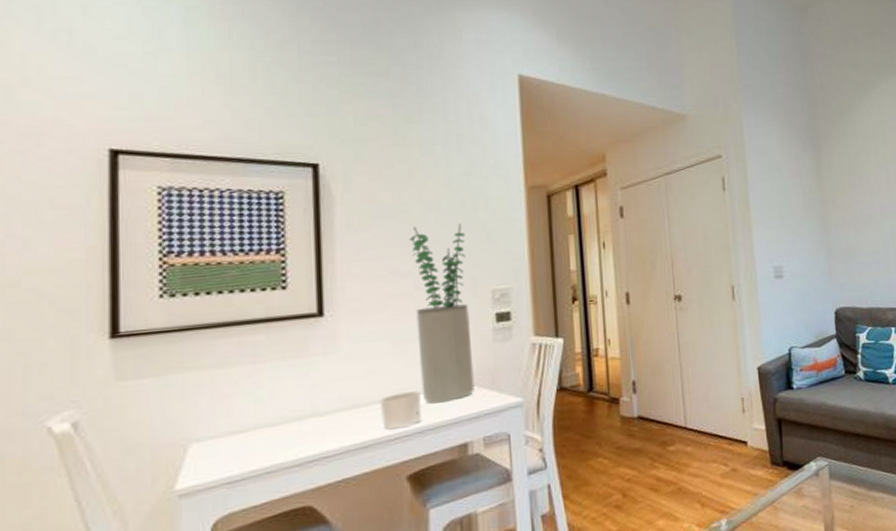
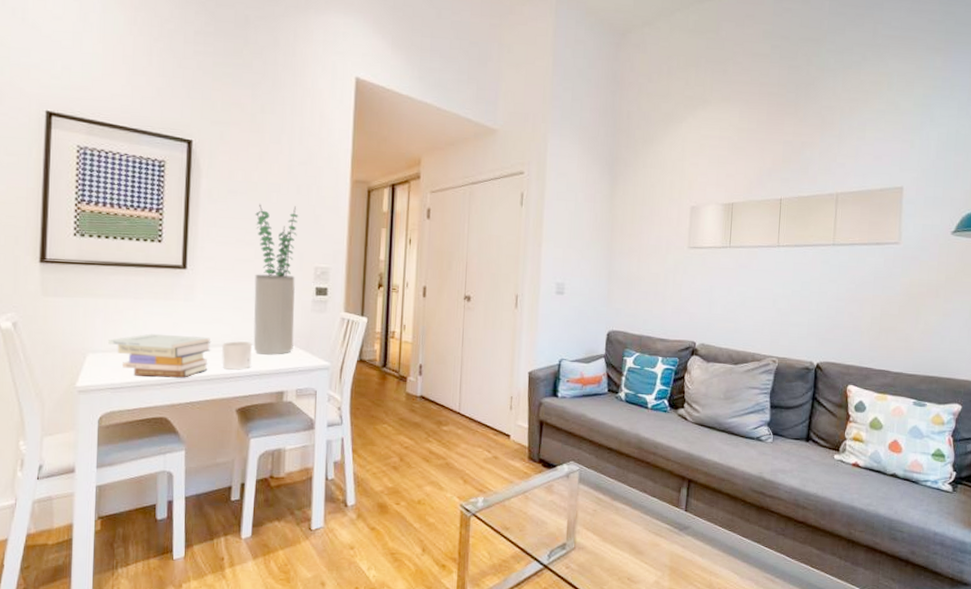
books: none [219,395,366,461] -> present [108,333,212,378]

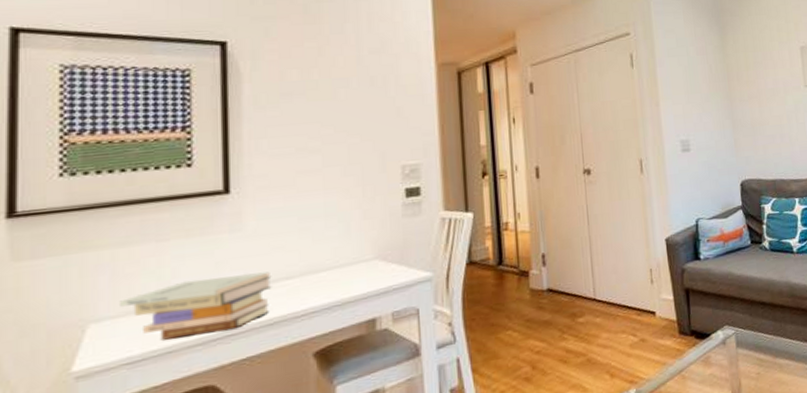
mug: present [221,341,252,371] -> none [286,267,329,308]
vase: present [253,204,299,355] -> none [318,100,383,280]

